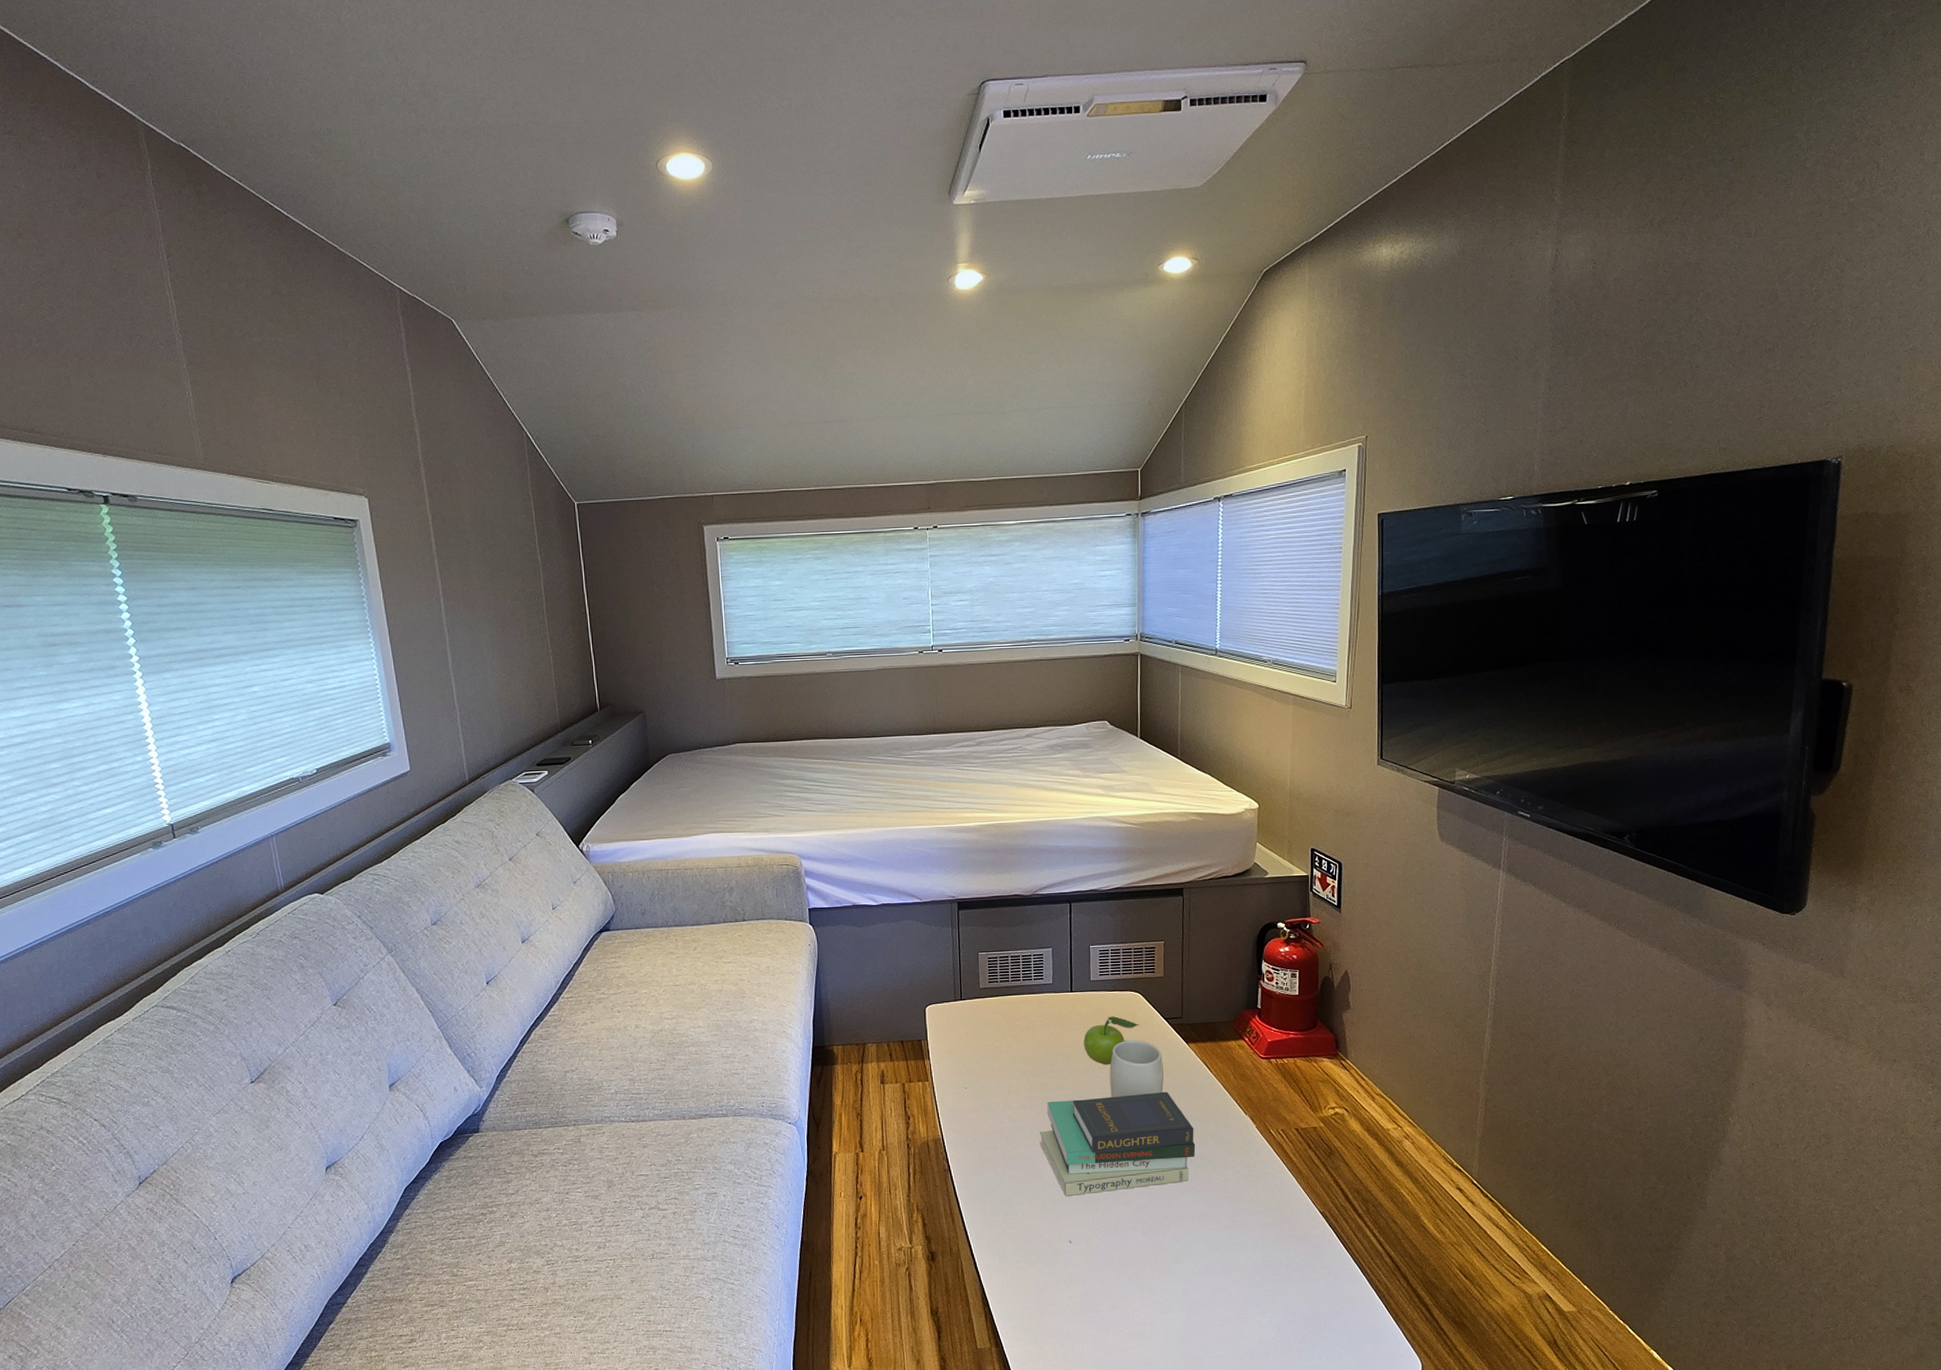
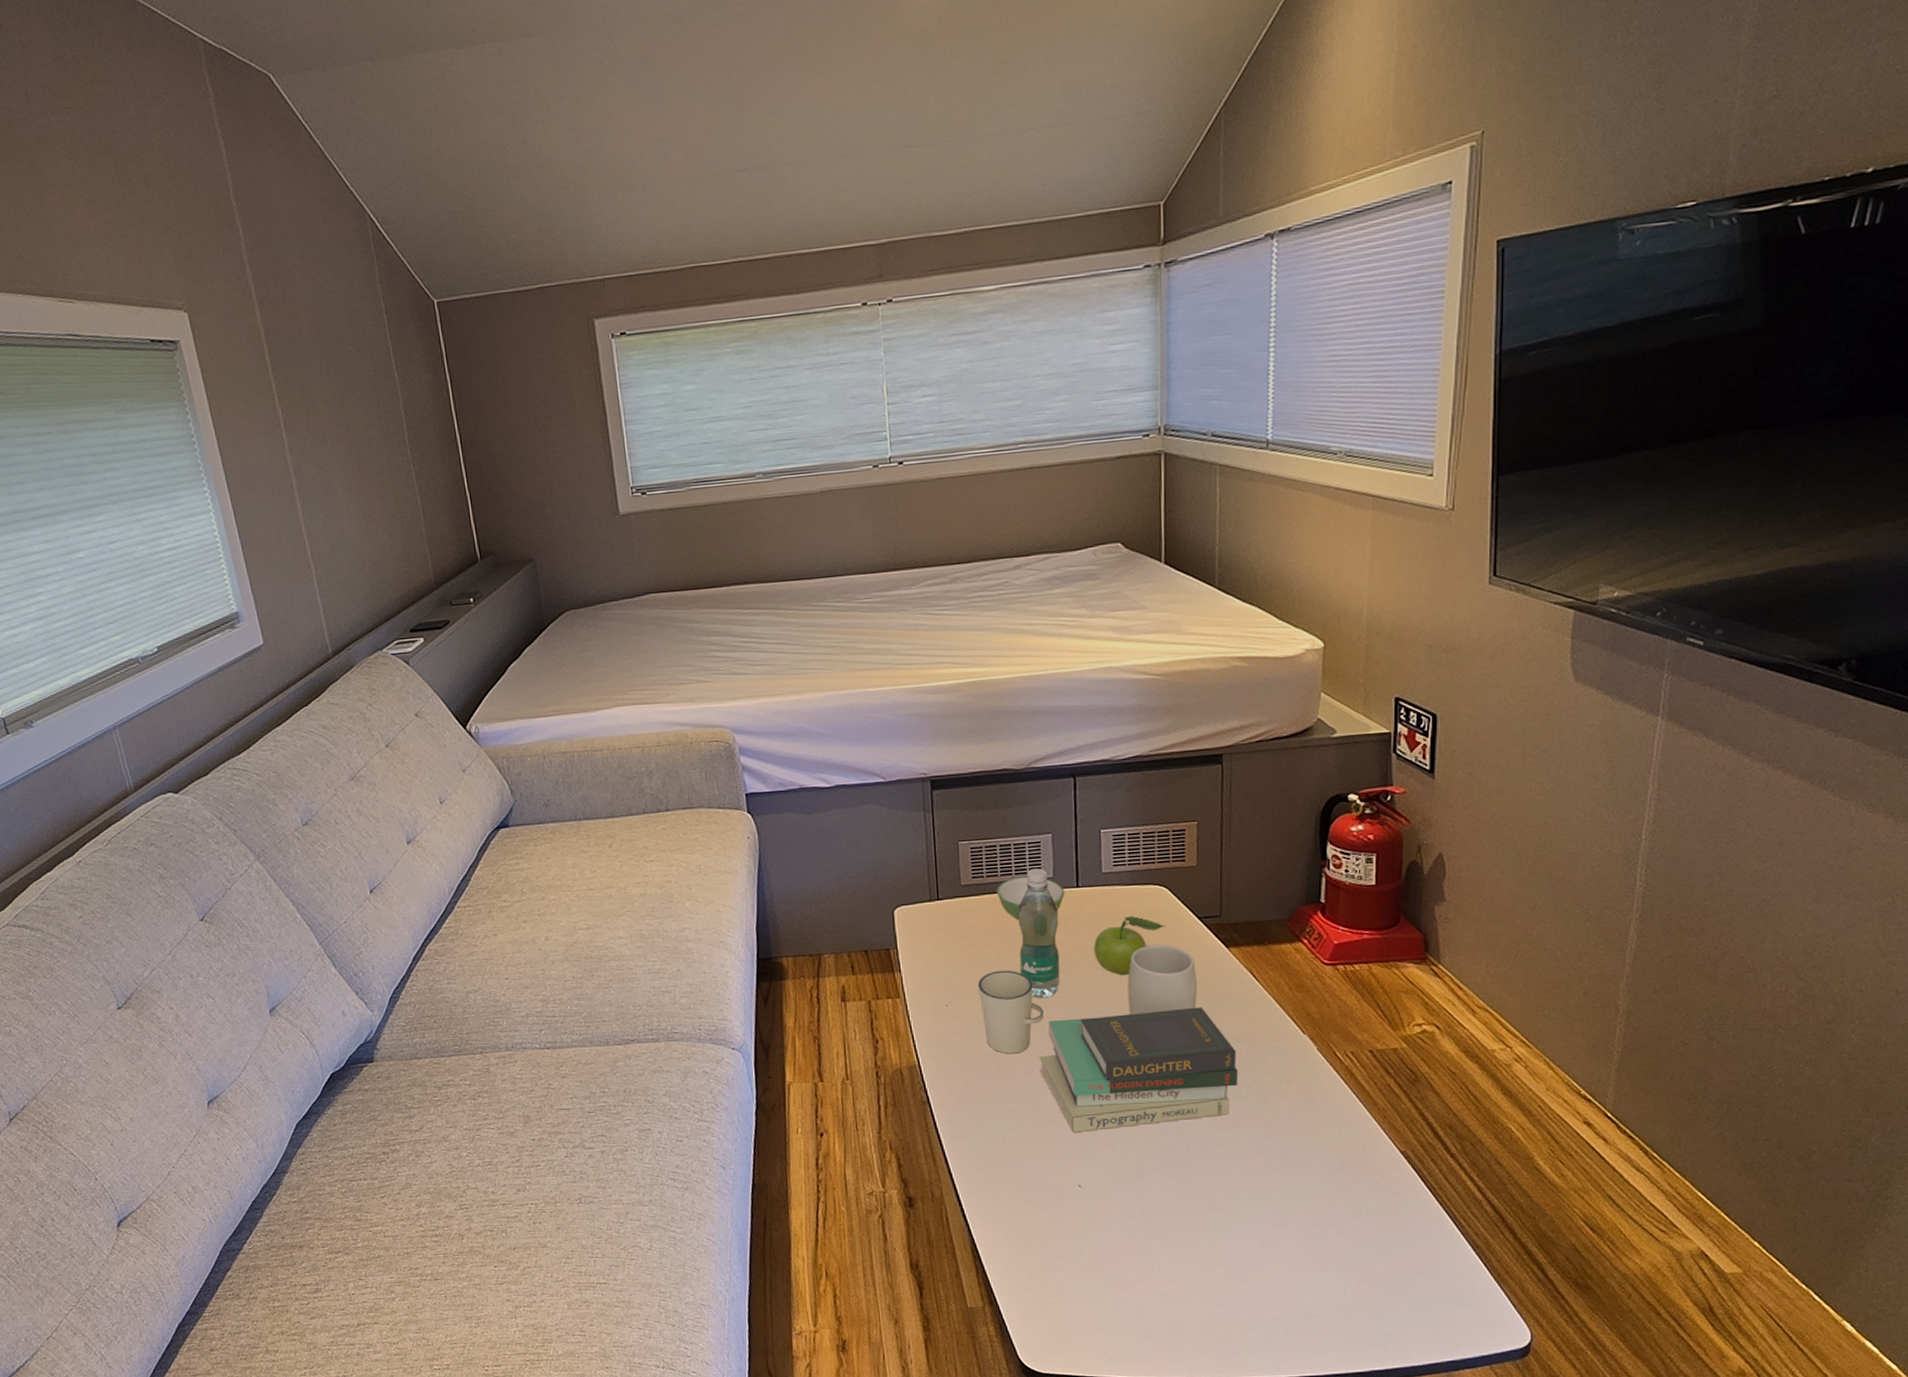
cup: none [991,1059,1043,1130] -> present [977,970,1044,1054]
bowl: none [1008,982,1062,1019] -> present [996,876,1065,921]
bottle: none [1024,976,1057,1083] -> present [1018,868,1060,999]

